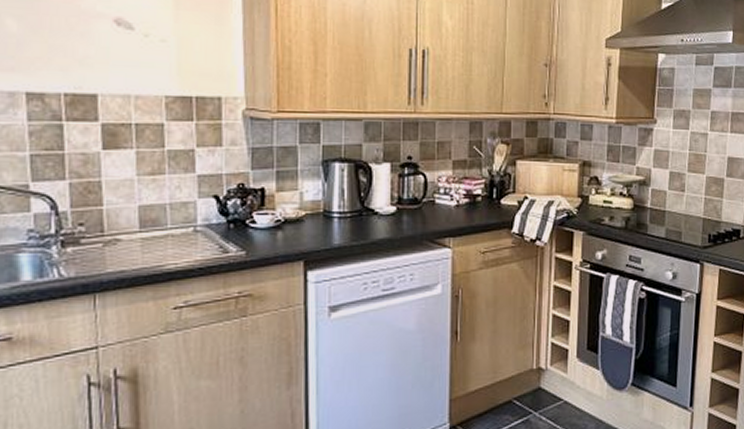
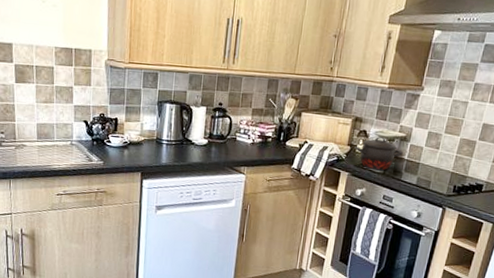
cooking pot: none [585,183,644,225] -> present [353,137,403,171]

